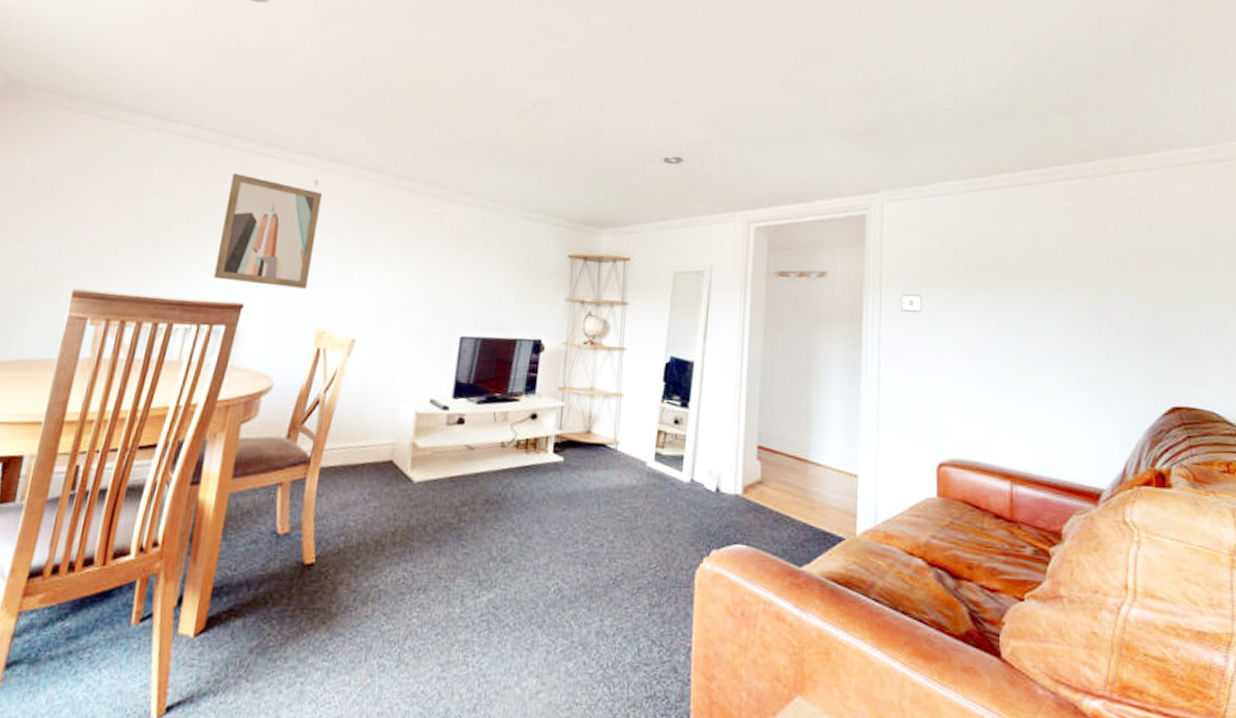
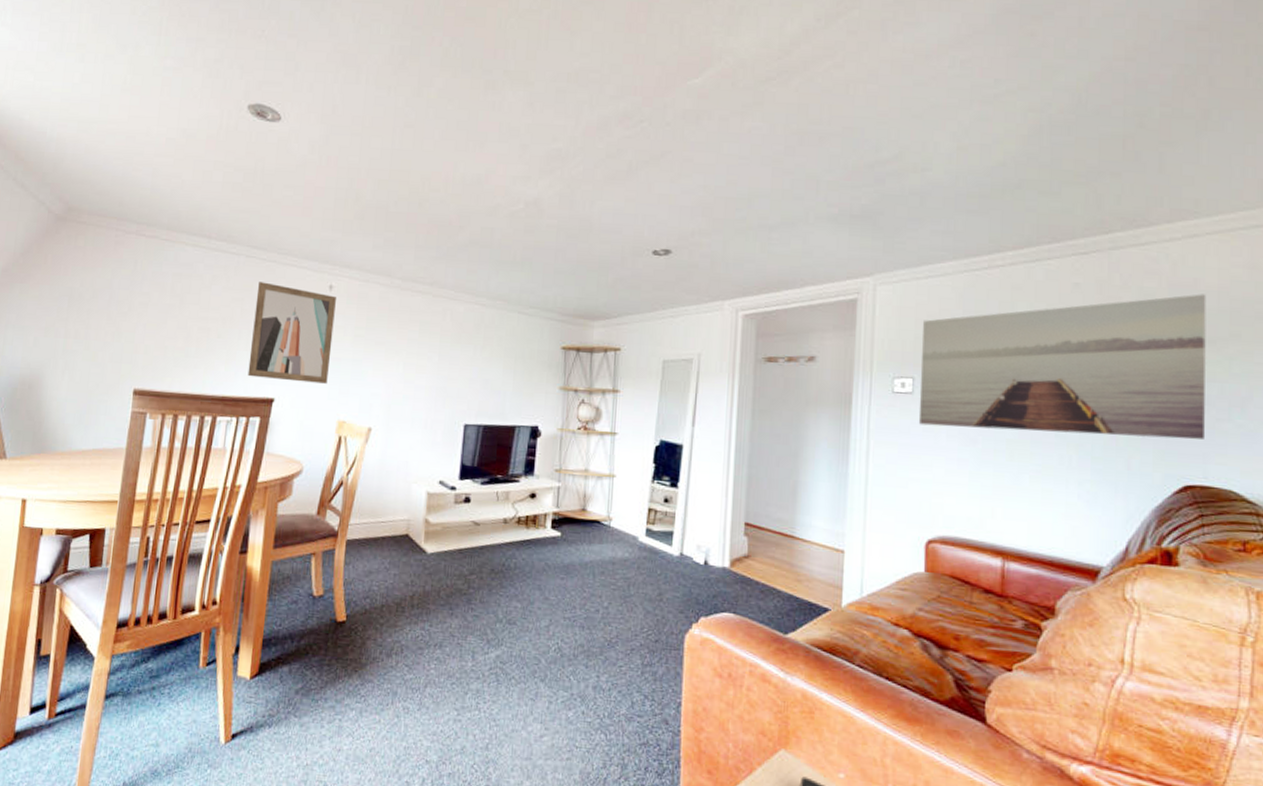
wall art: none [927,221,1187,362] -> present [918,294,1207,440]

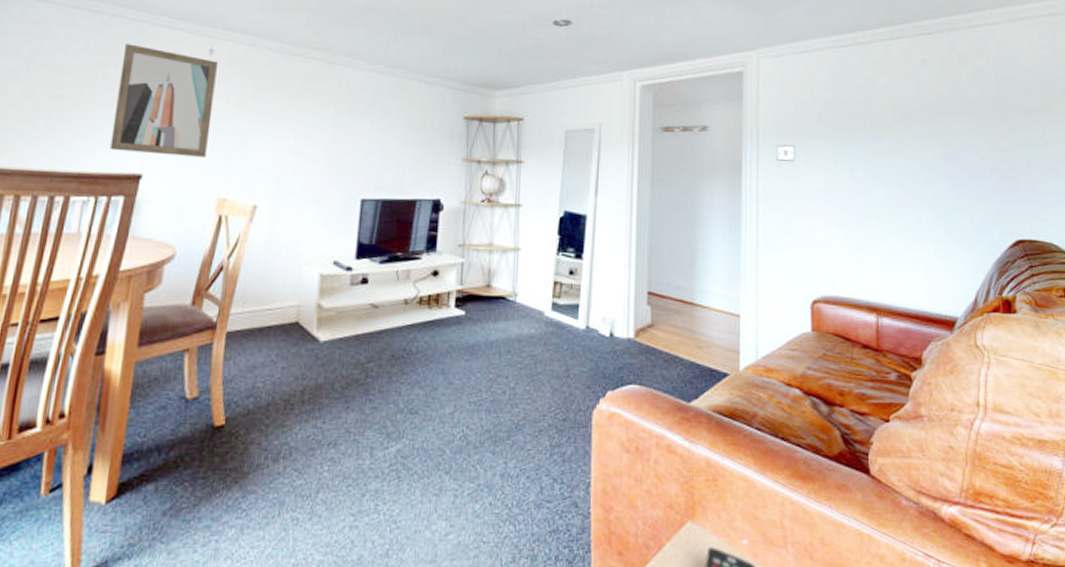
wall art: present [918,294,1207,440] -> none [800,71,1029,199]

